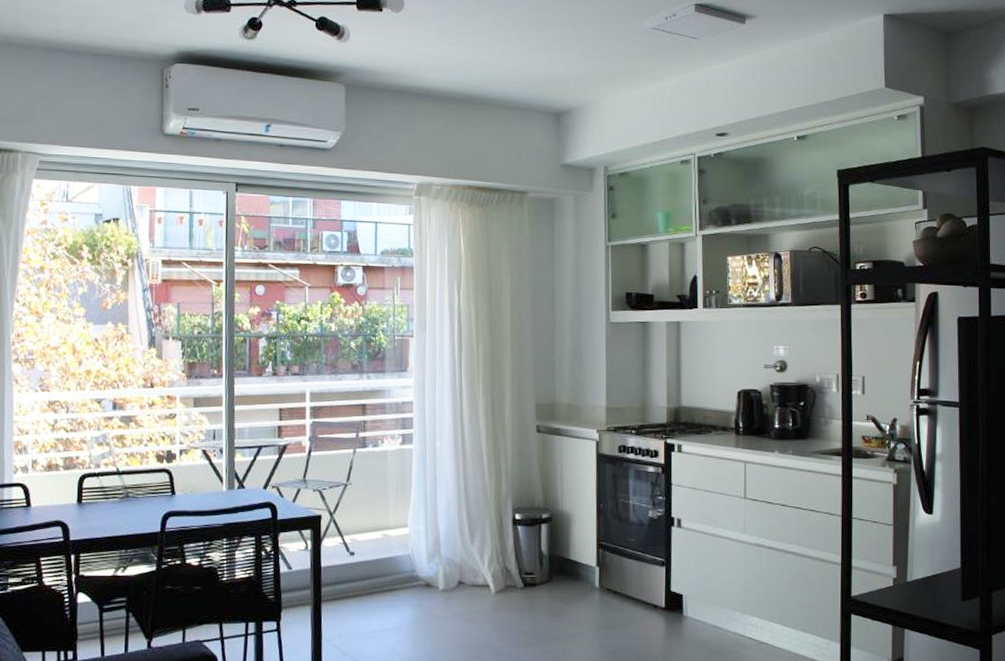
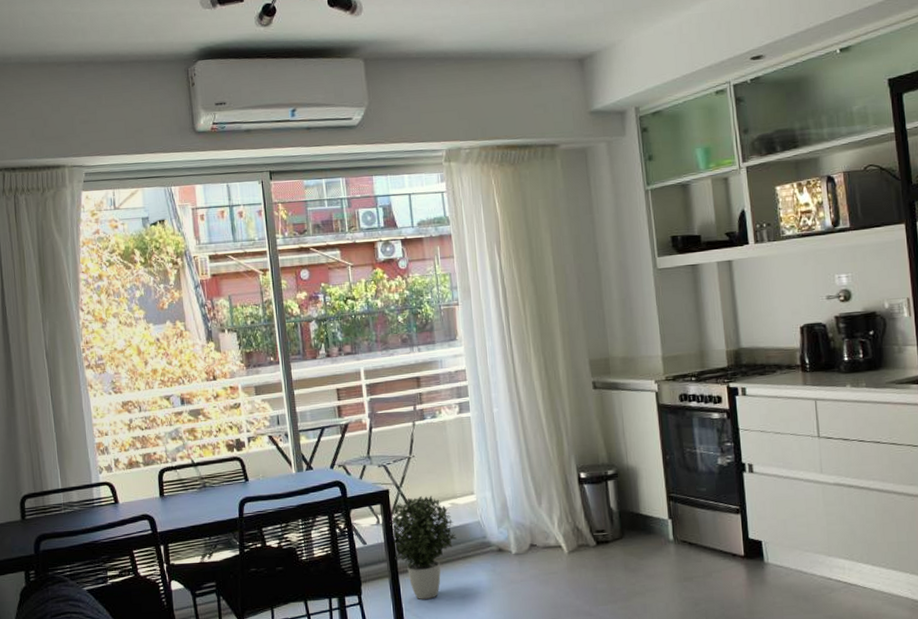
potted plant: none [318,524,385,630] -> present [390,495,457,599]

